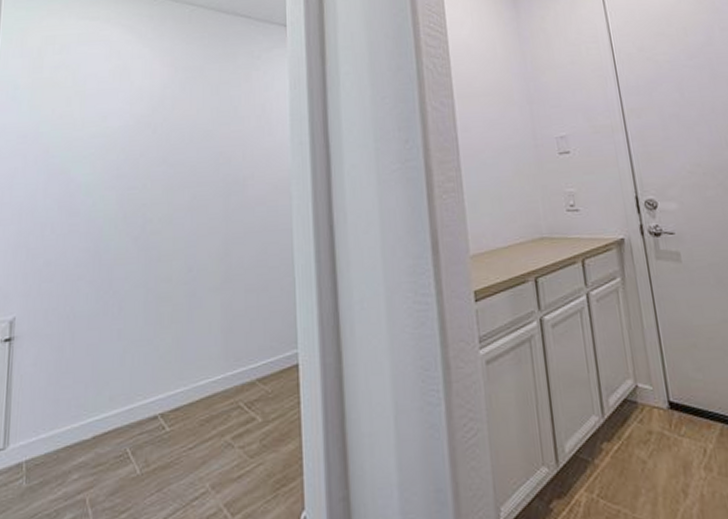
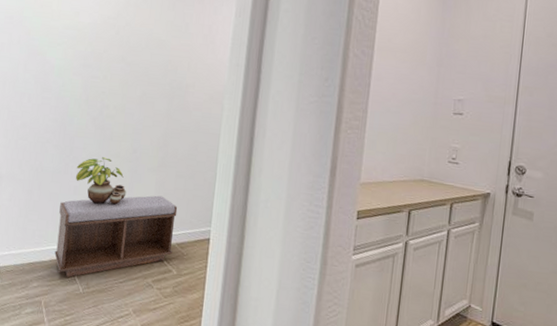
bench: none [99,320,254,456] -> present [54,195,178,277]
potted plant: none [118,284,186,349] -> present [75,157,127,205]

